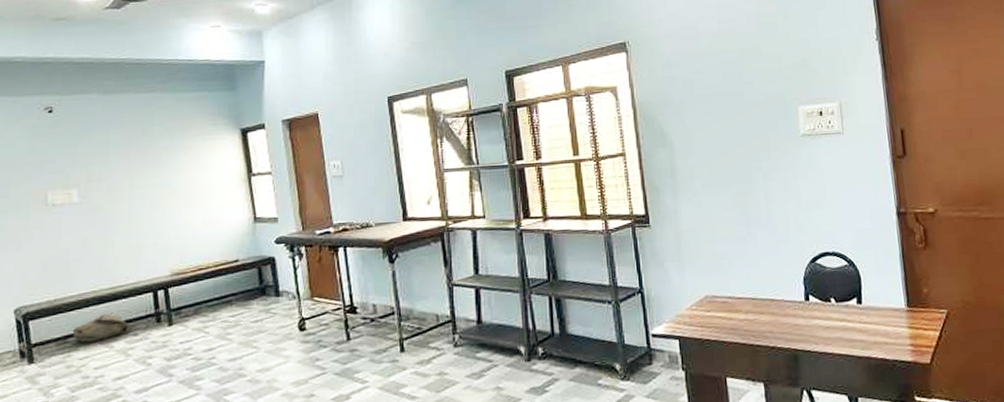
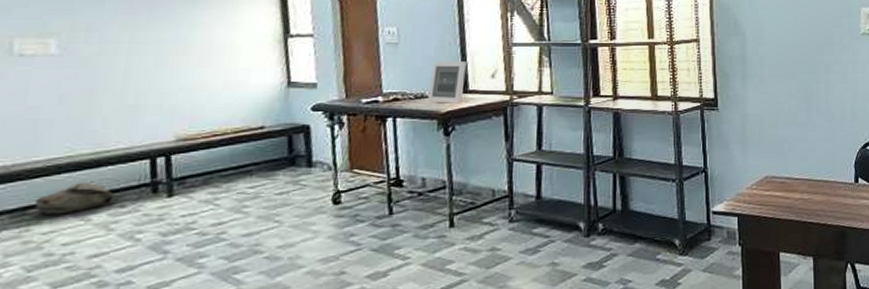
picture frame: none [372,189,404,232] -> present [427,61,467,103]

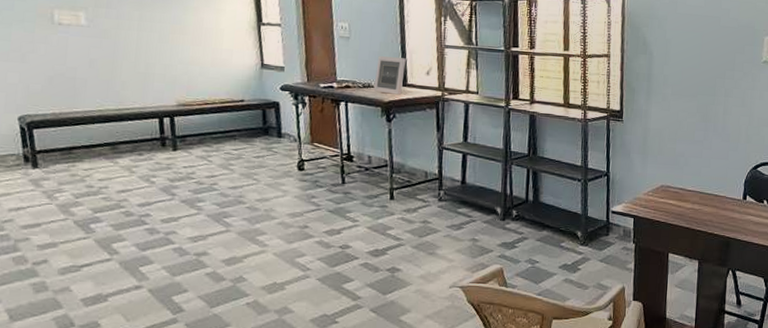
bag: present [34,181,115,215] -> none [77,132,135,156]

